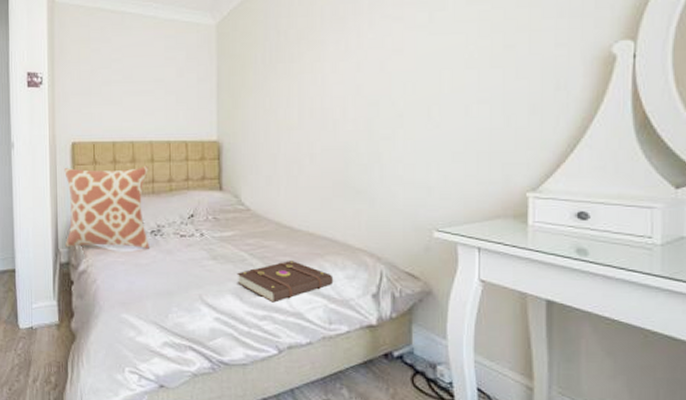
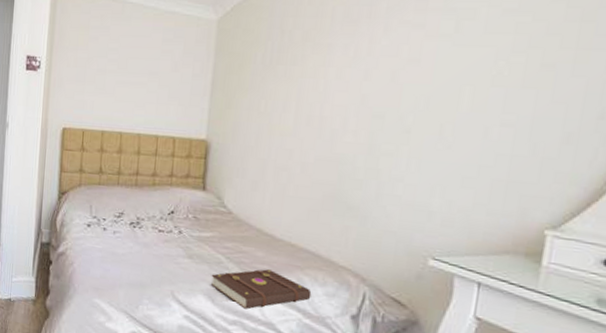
pillow: present [64,166,149,249] -> none [47,151,134,240]

